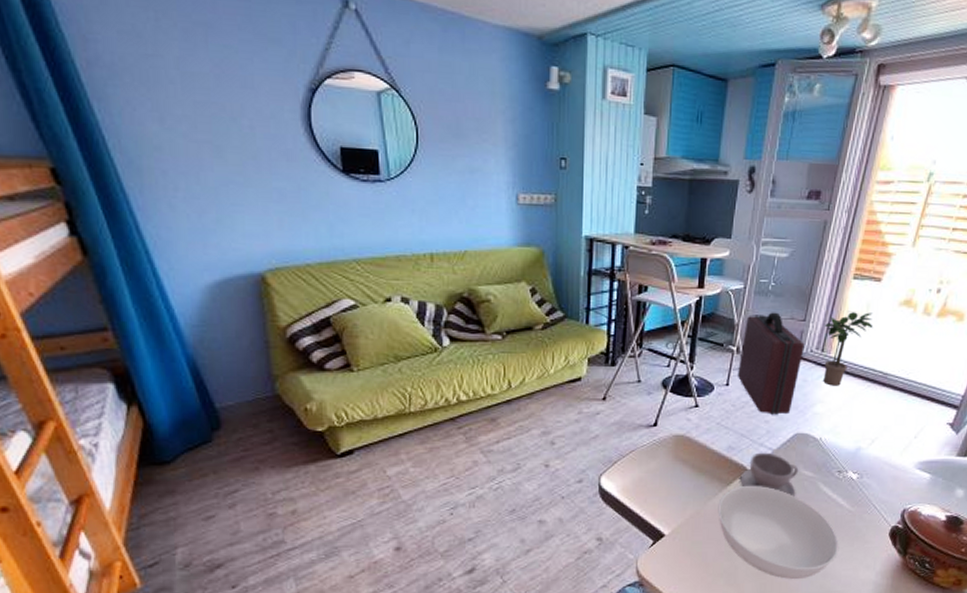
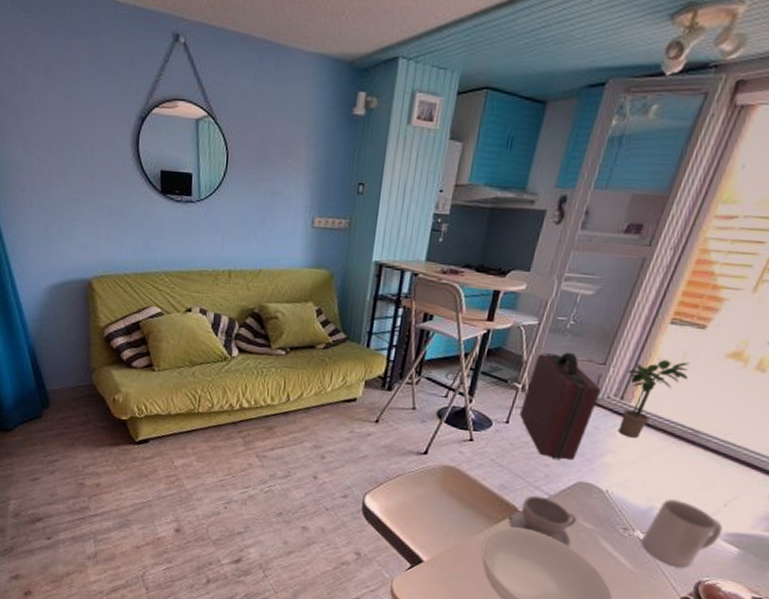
mug: none [853,438,917,499] -> present [640,499,723,568]

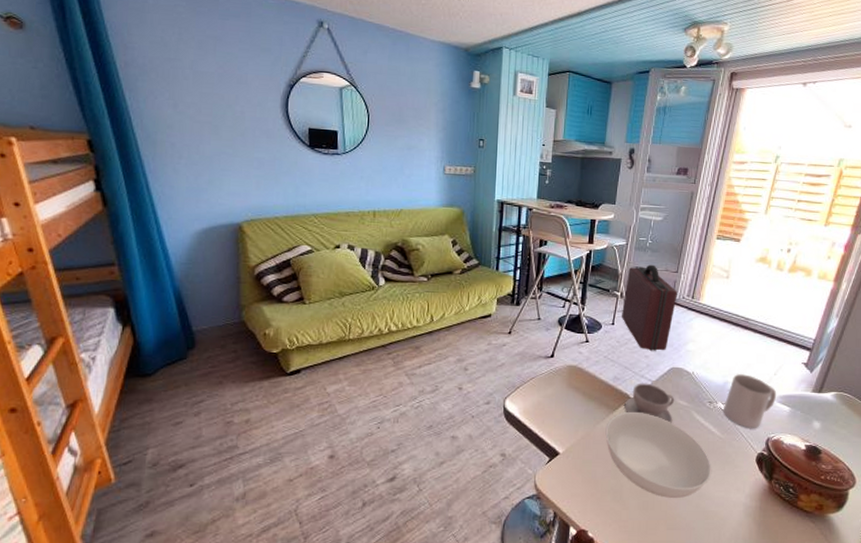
potted plant: present [618,360,690,438] -> none [694,266,735,328]

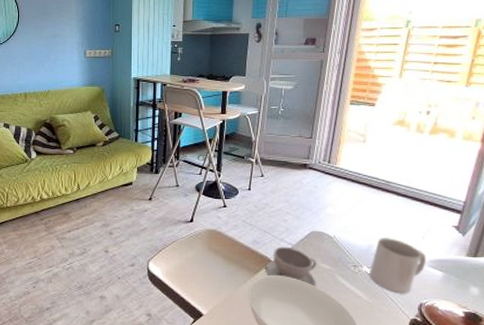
briefcase: present [622,264,678,351] -> none [258,131,313,215]

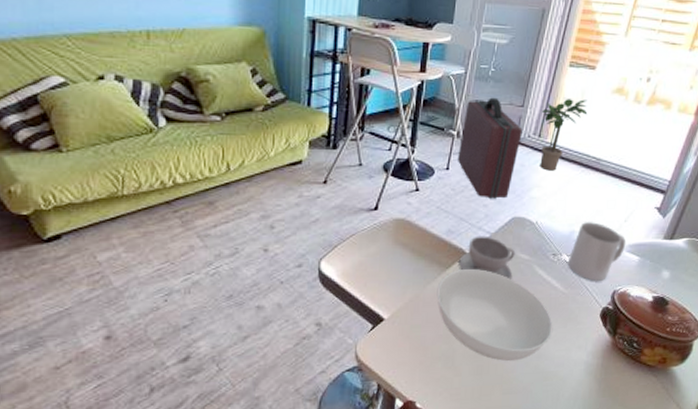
briefcase: none [258,131,313,215] -> present [458,97,523,199]
potted plant: none [329,131,372,192] -> present [540,99,588,171]

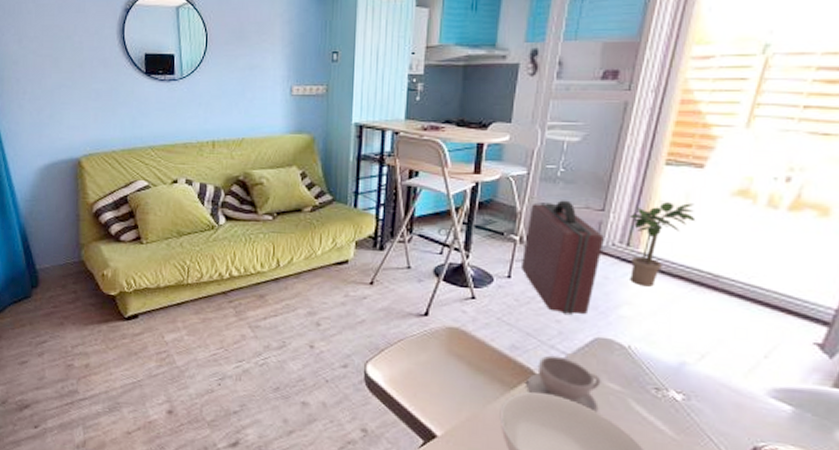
mug: present [567,222,626,281] -> none [677,353,769,432]

